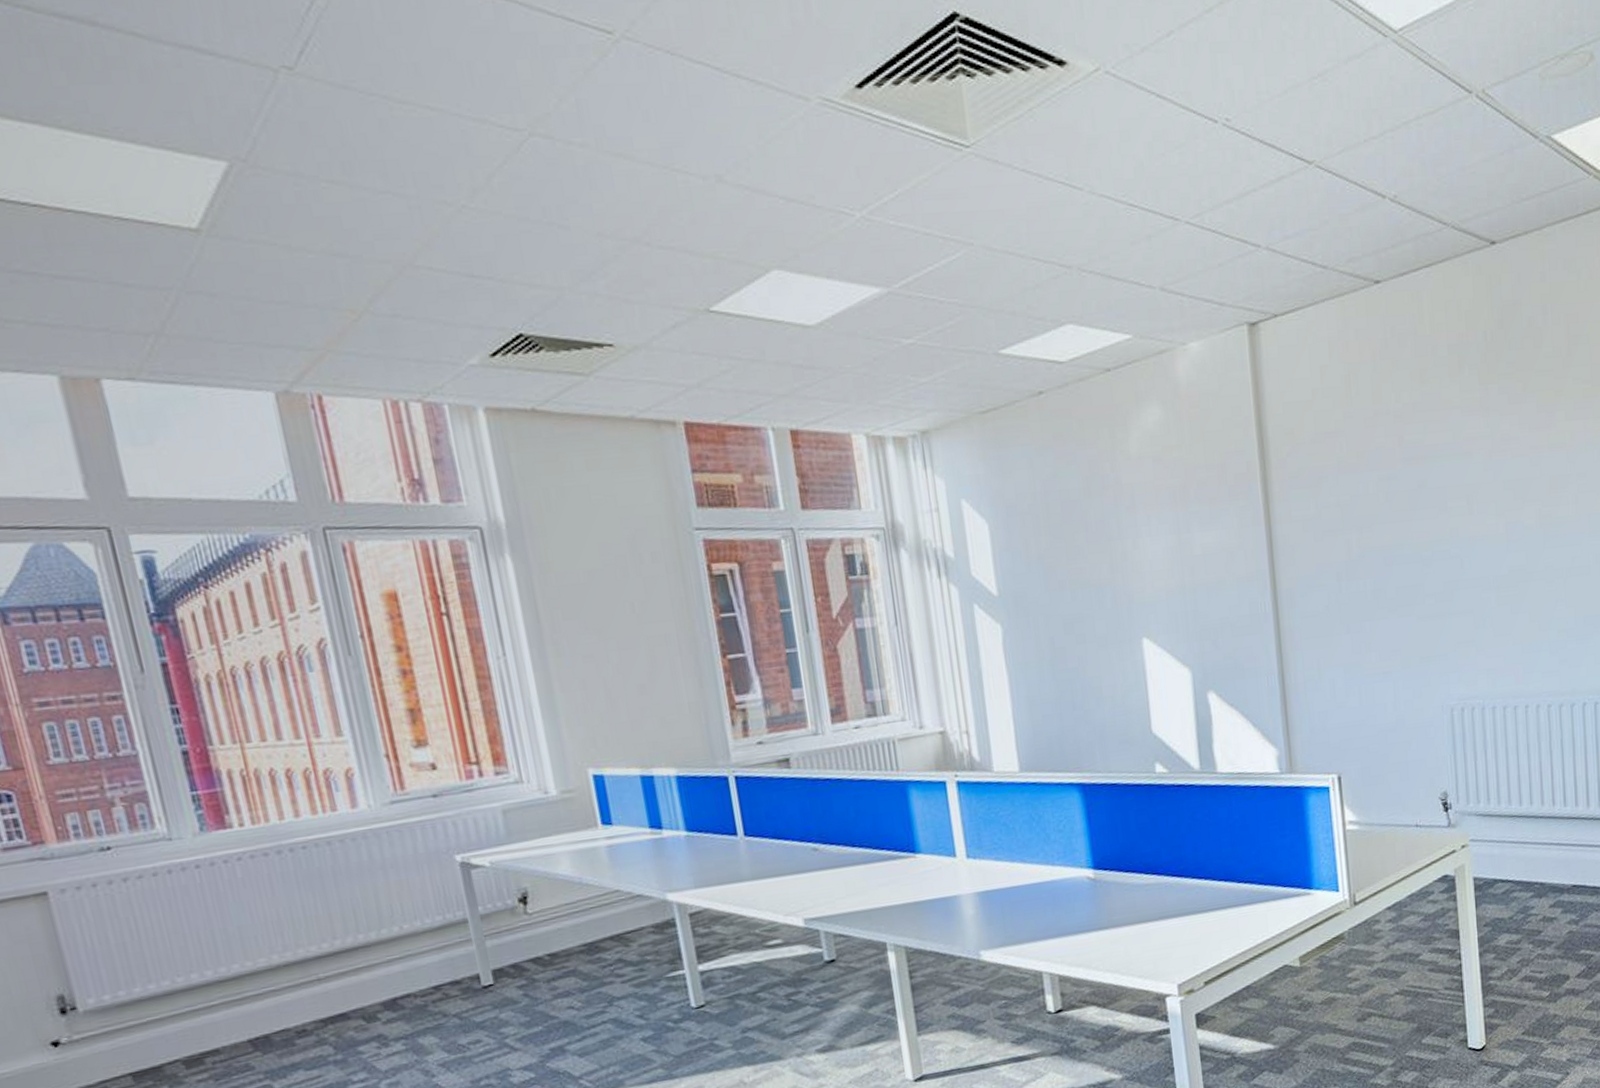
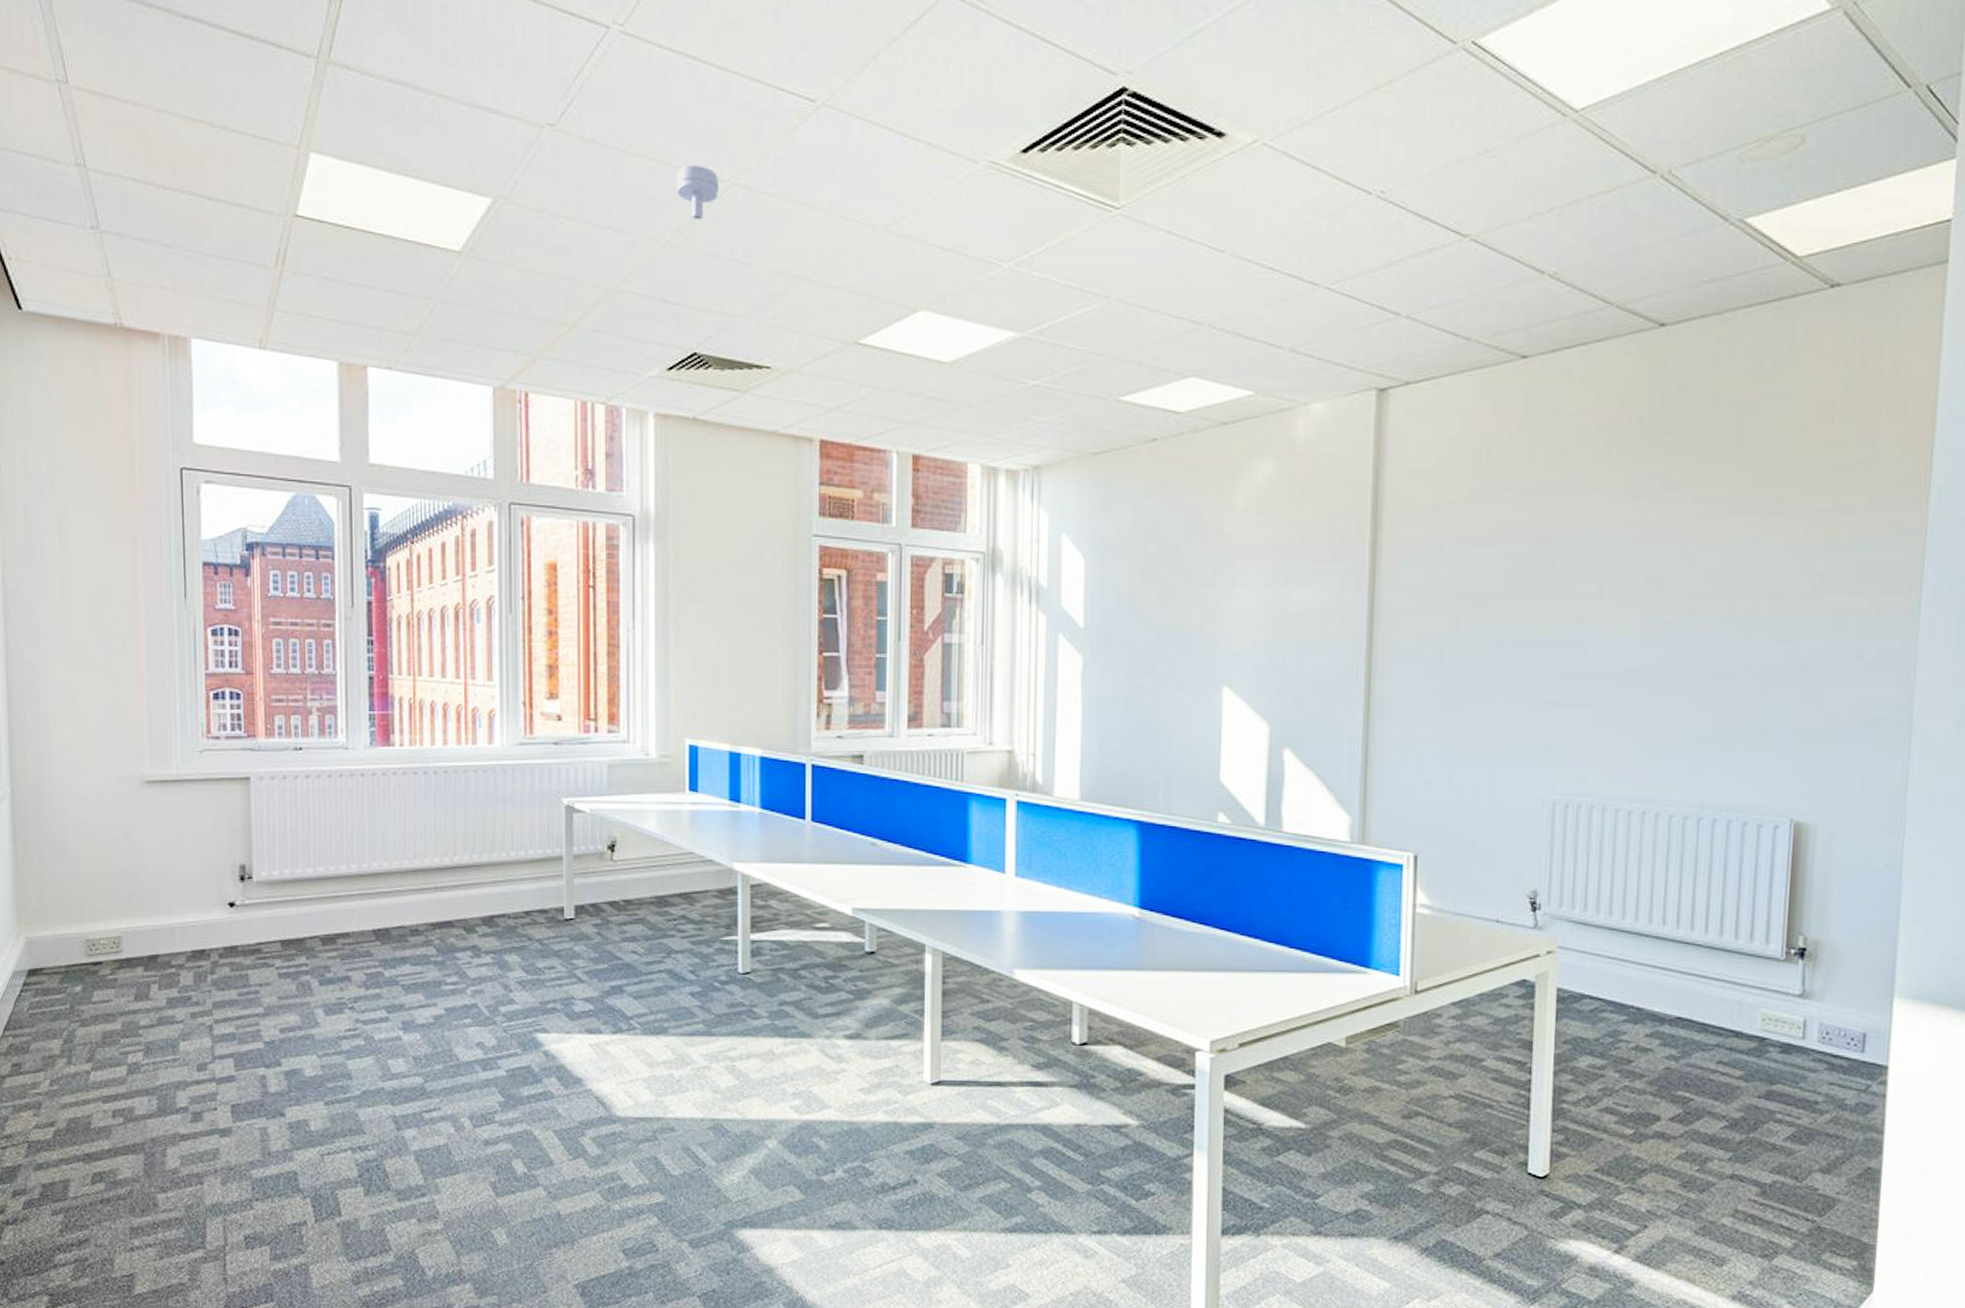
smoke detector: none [460,113,516,178] -> present [677,166,718,220]

